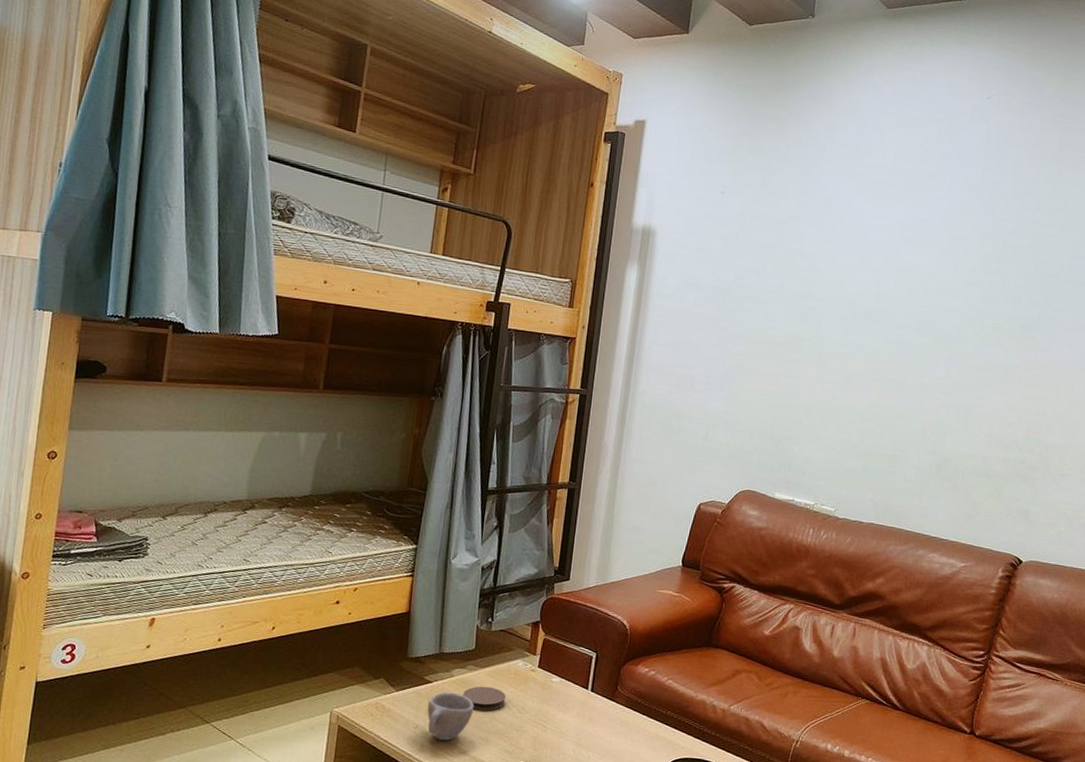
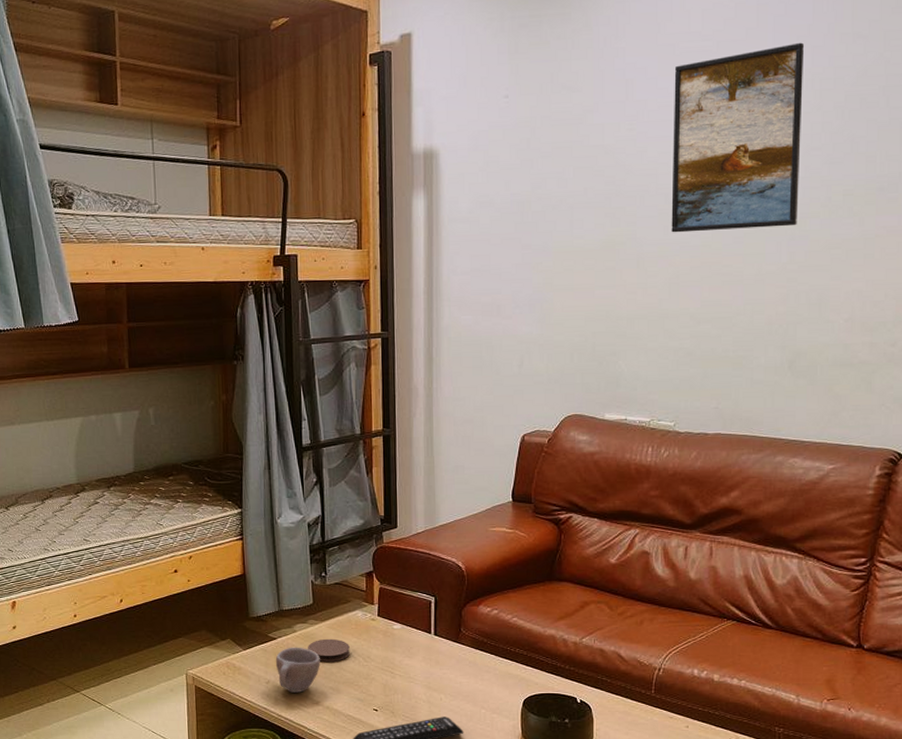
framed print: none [850,192,973,348] -> present [671,42,804,233]

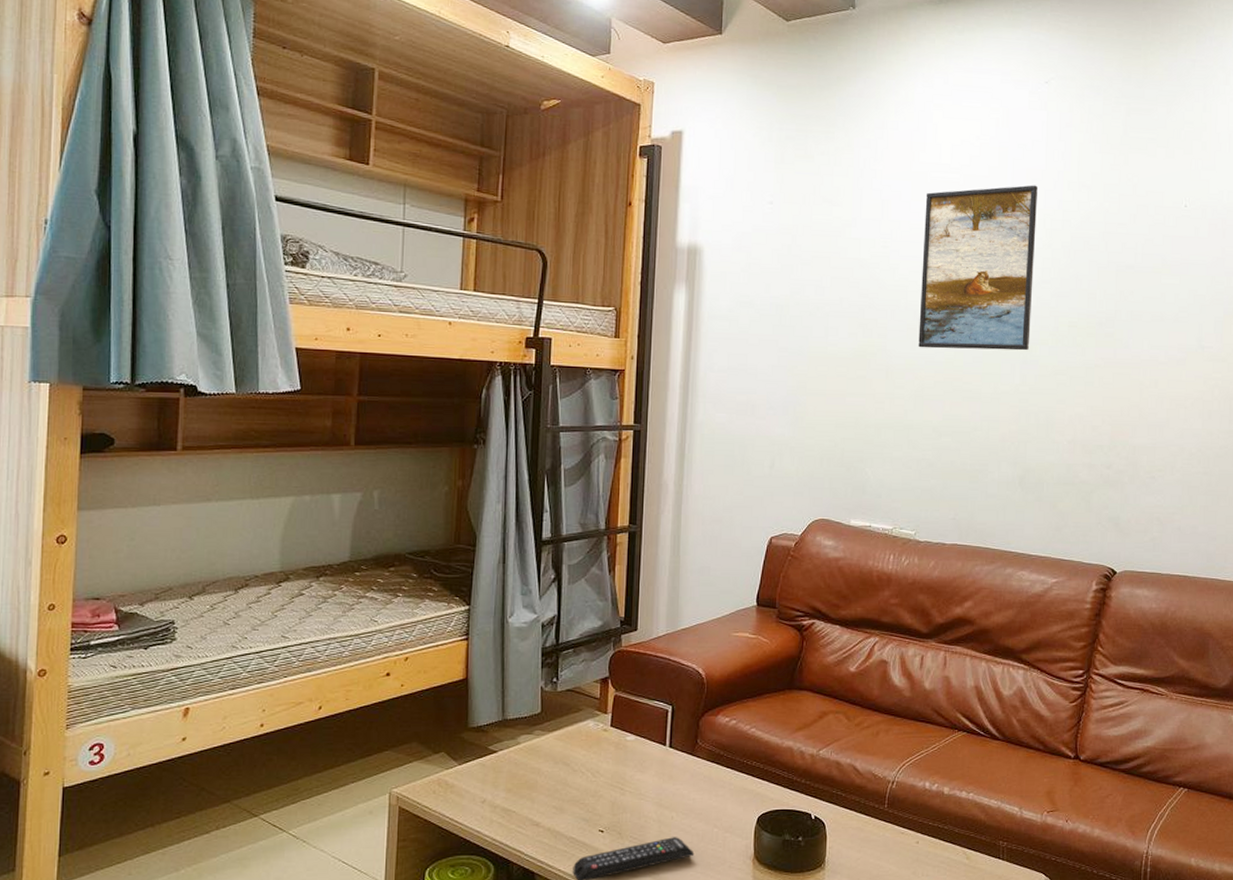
cup: present [275,647,320,693] -> none [494,761,544,813]
coaster: present [308,638,350,662] -> none [532,751,578,777]

